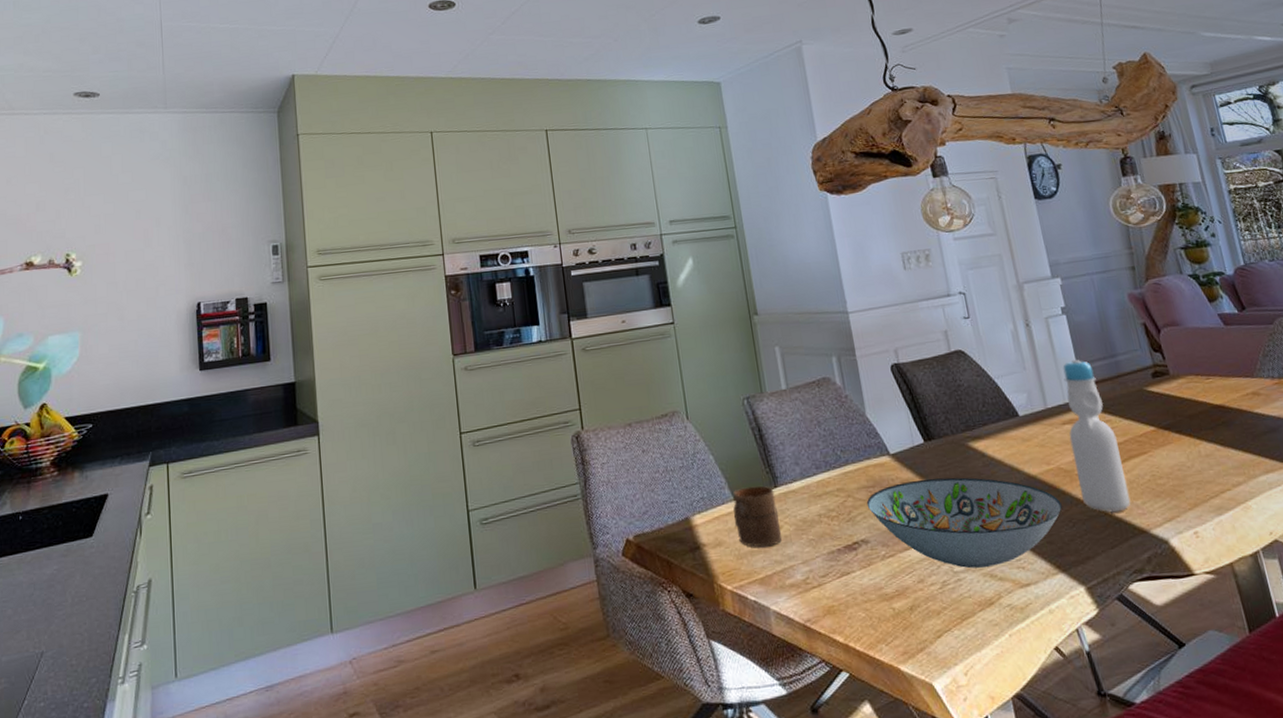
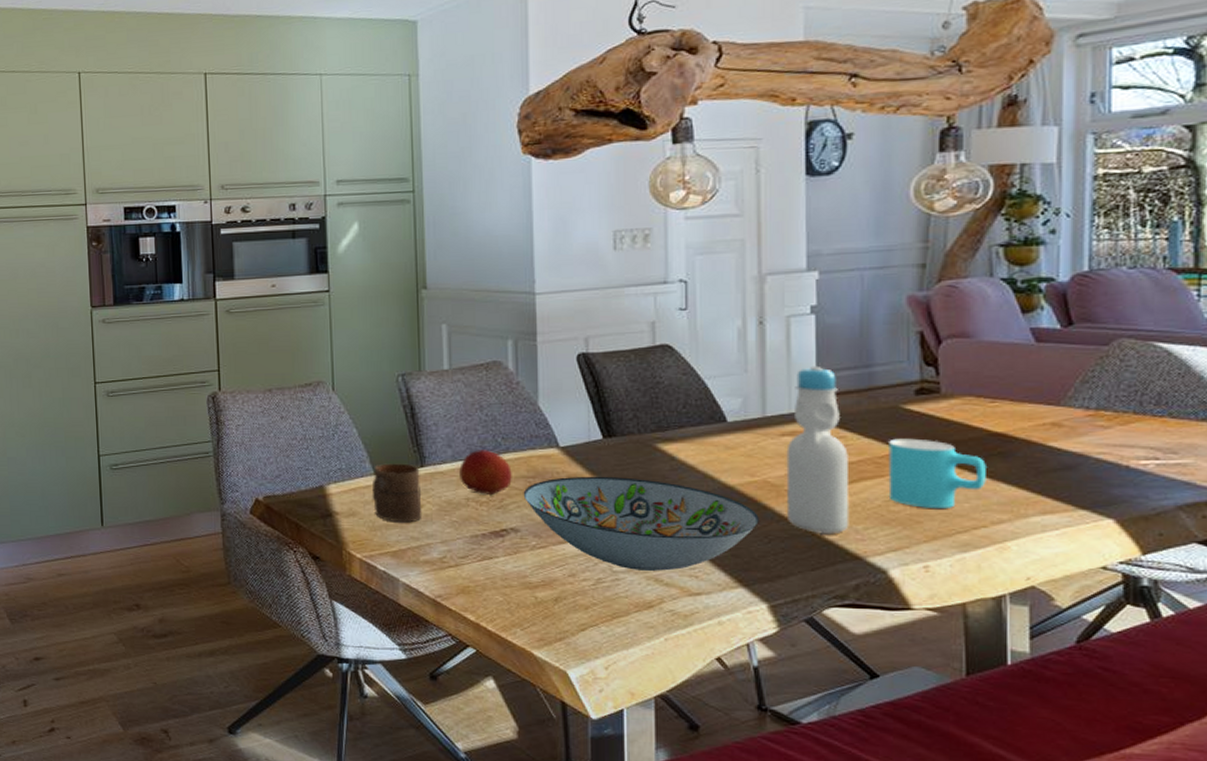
fruit: none [808,464,856,509] -> present [459,450,512,496]
cup: none [1142,416,1220,479] -> present [888,438,986,508]

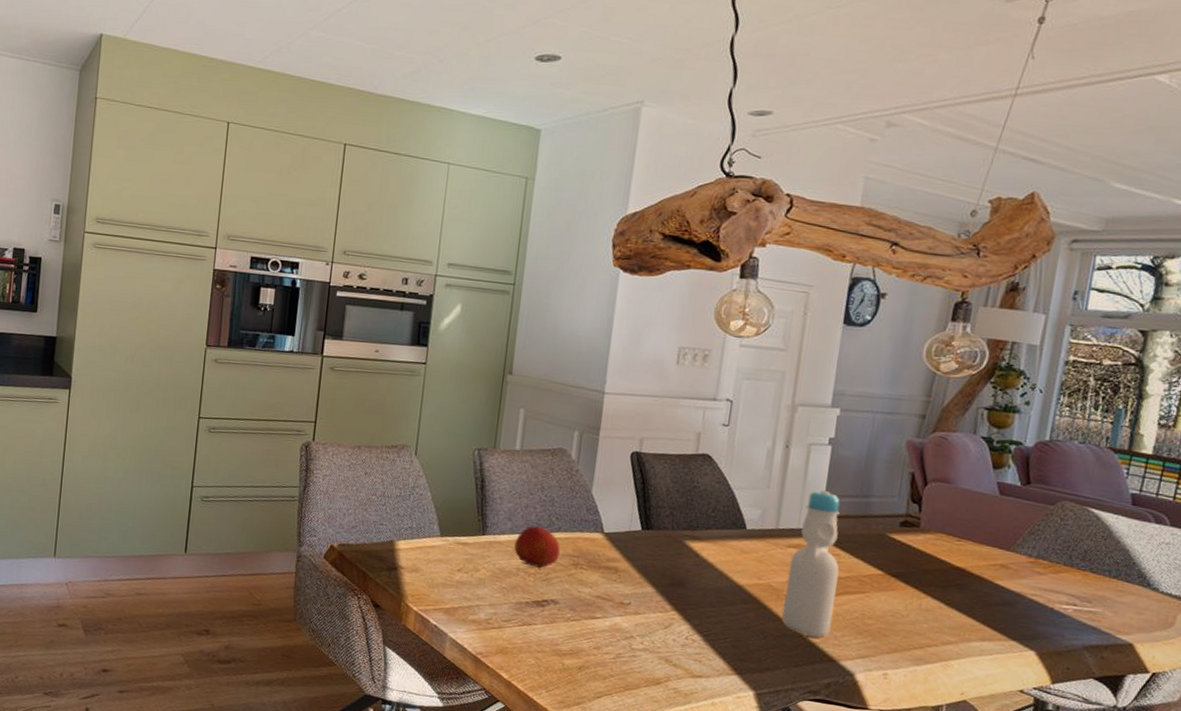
cup: present [372,463,422,523] -> none [435,527,481,584]
decorative bowl: present [523,476,759,571] -> none [566,560,759,654]
cup: present [888,438,986,508] -> none [865,561,946,627]

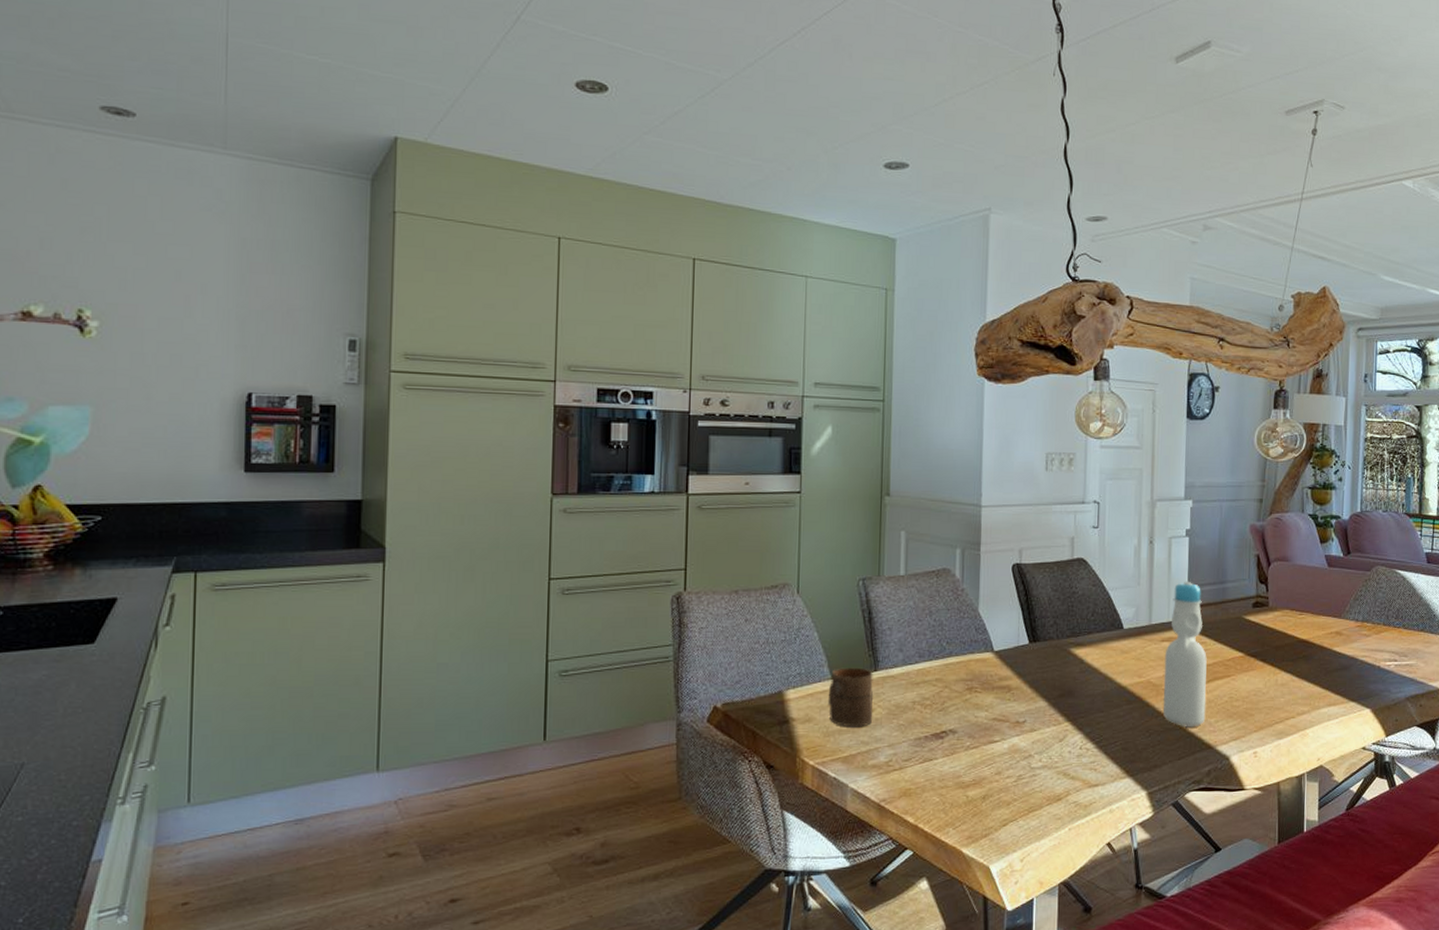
cup: none [435,527,481,584] -> present [827,667,874,728]
fruit: present [514,526,560,569] -> none [908,654,953,699]

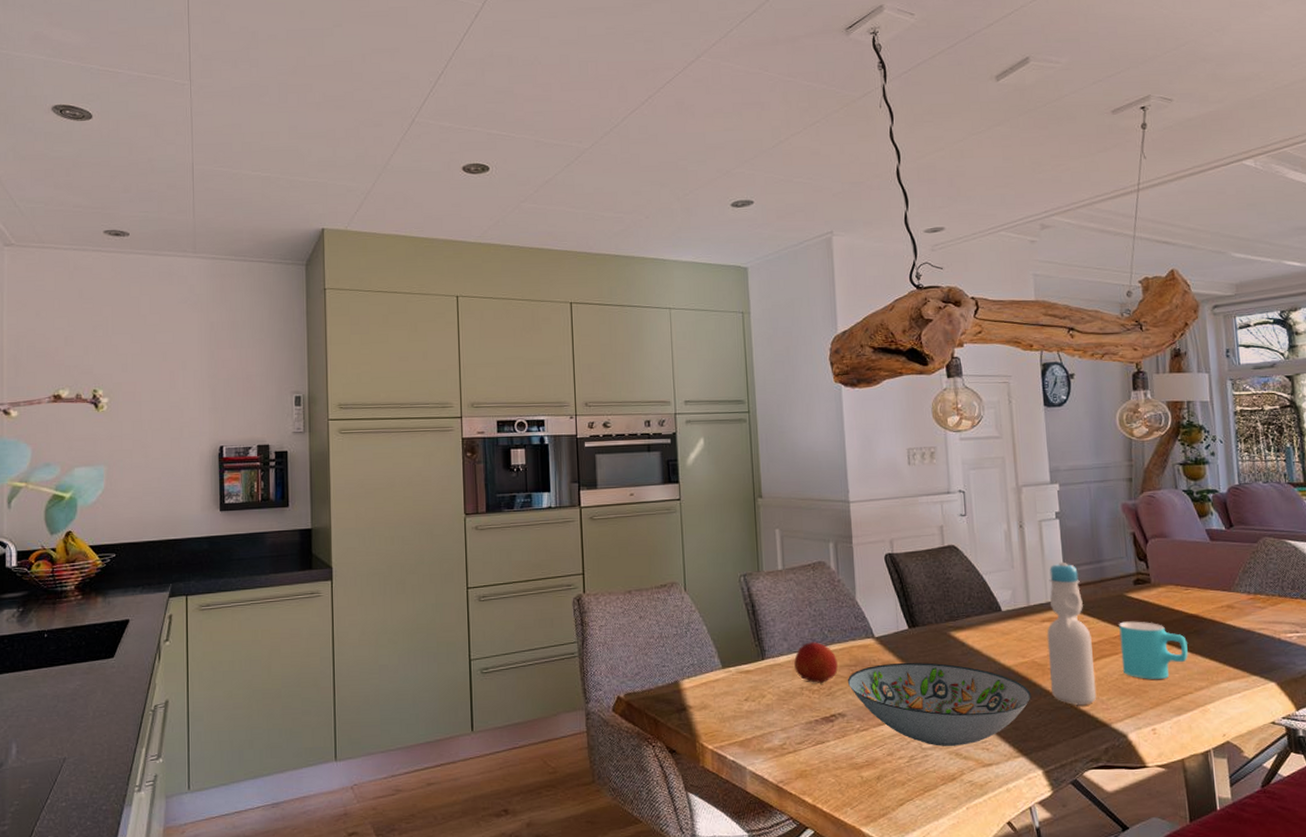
cup: present [827,667,874,728] -> none [720,657,765,713]
fruit: none [908,654,953,699] -> present [794,642,838,684]
decorative bowl: none [961,678,1143,766] -> present [847,662,1031,746]
cup: none [1232,644,1295,703] -> present [1119,621,1188,679]

